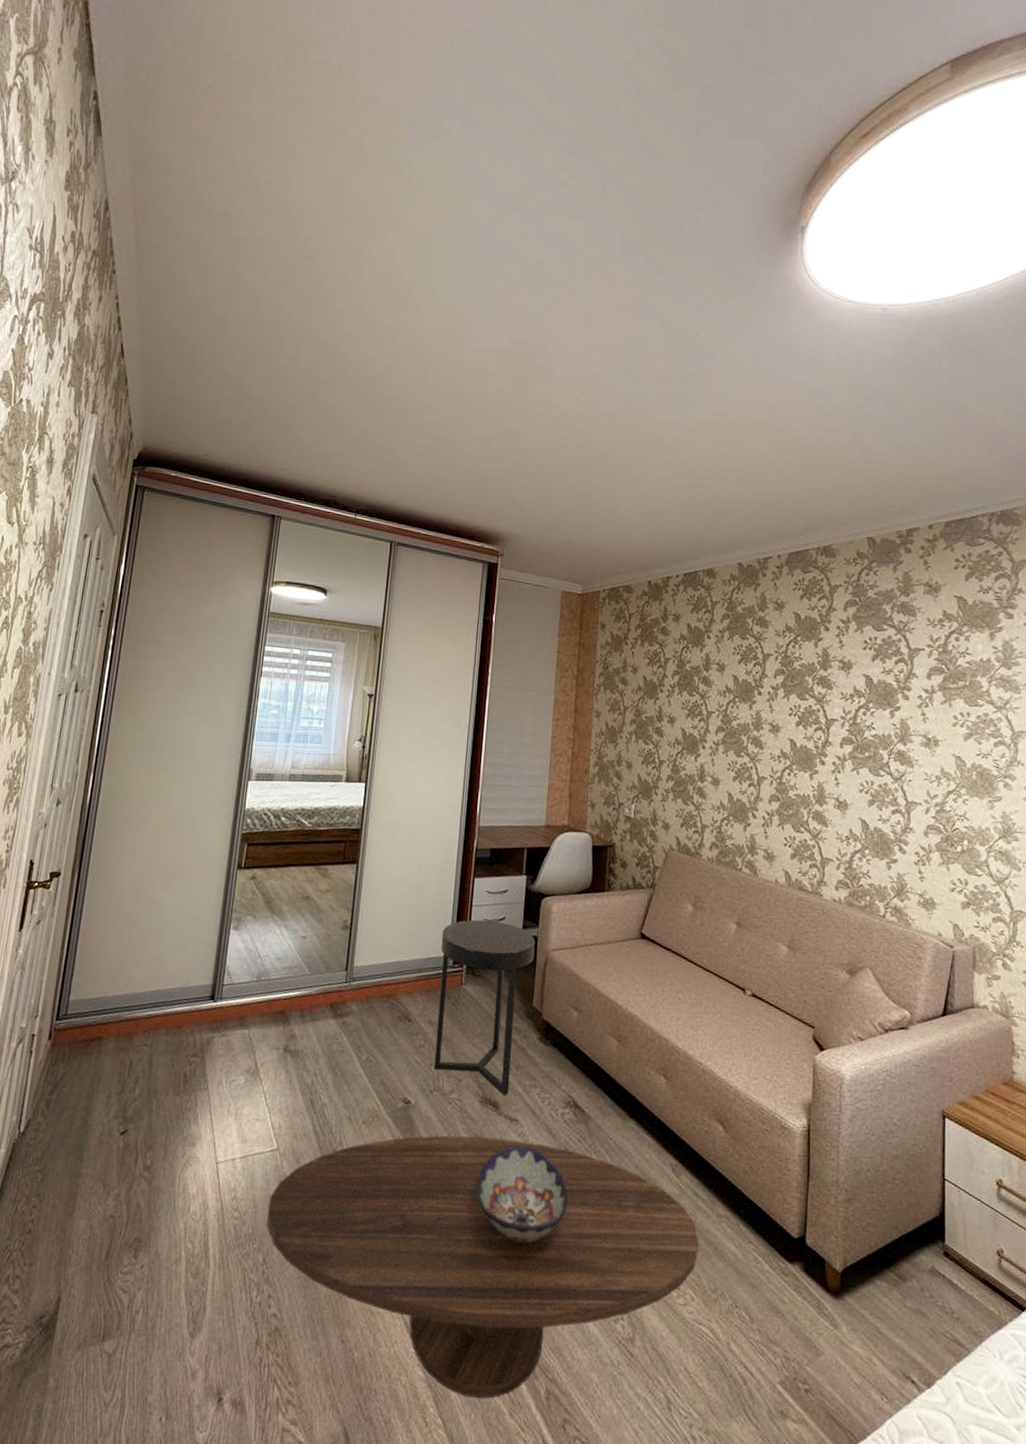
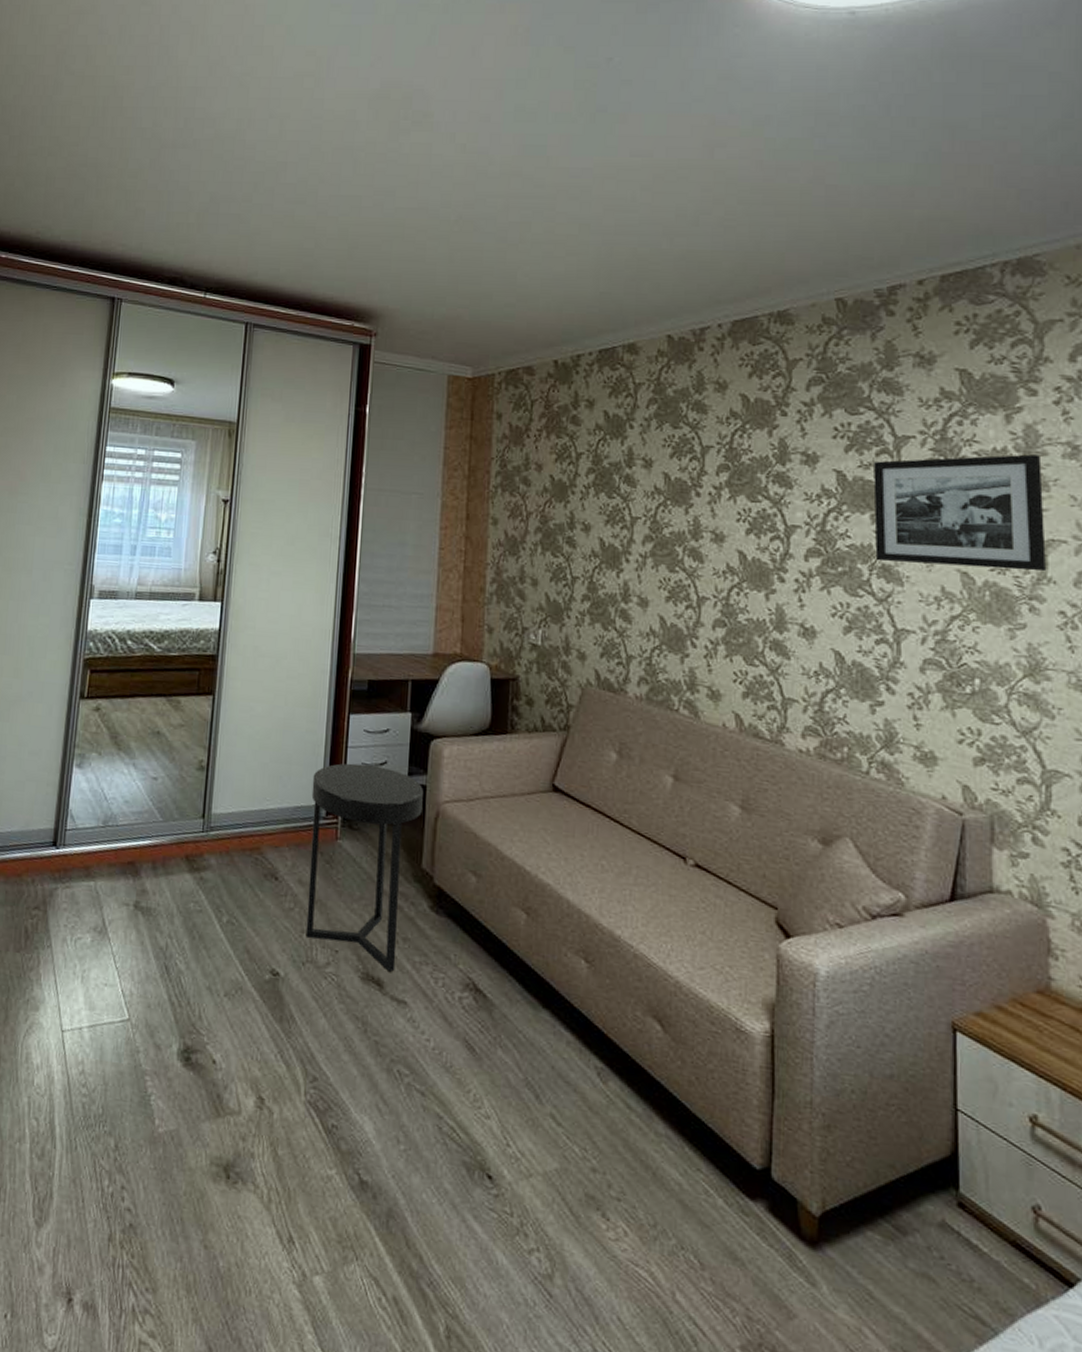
coffee table: present [266,1135,699,1399] -> none [117,1014,633,1330]
decorative bowl: present [475,1145,569,1243] -> none [357,1032,469,1150]
picture frame: none [892,664,1017,756] -> present [873,454,1047,572]

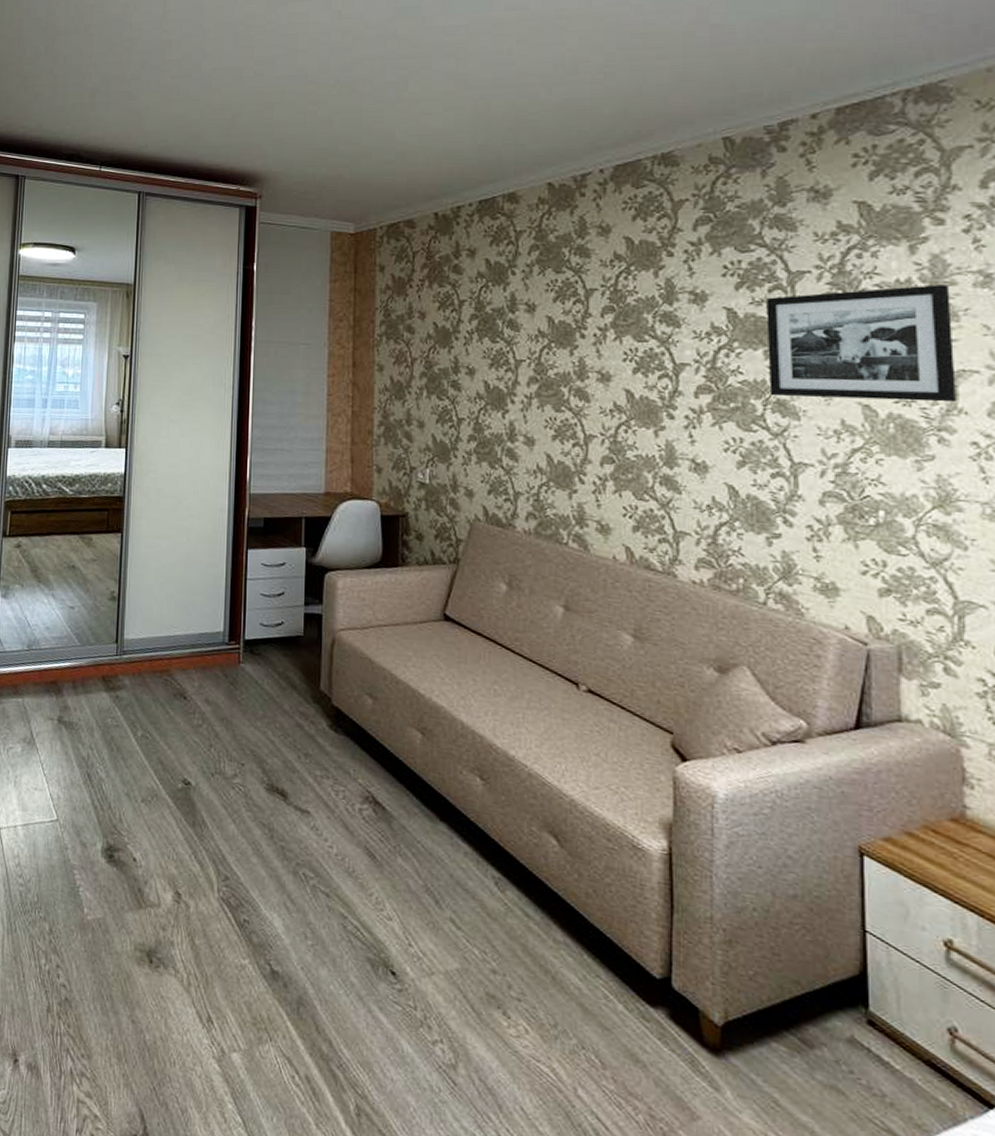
side table: present [305,763,423,973] -> none [213,594,319,785]

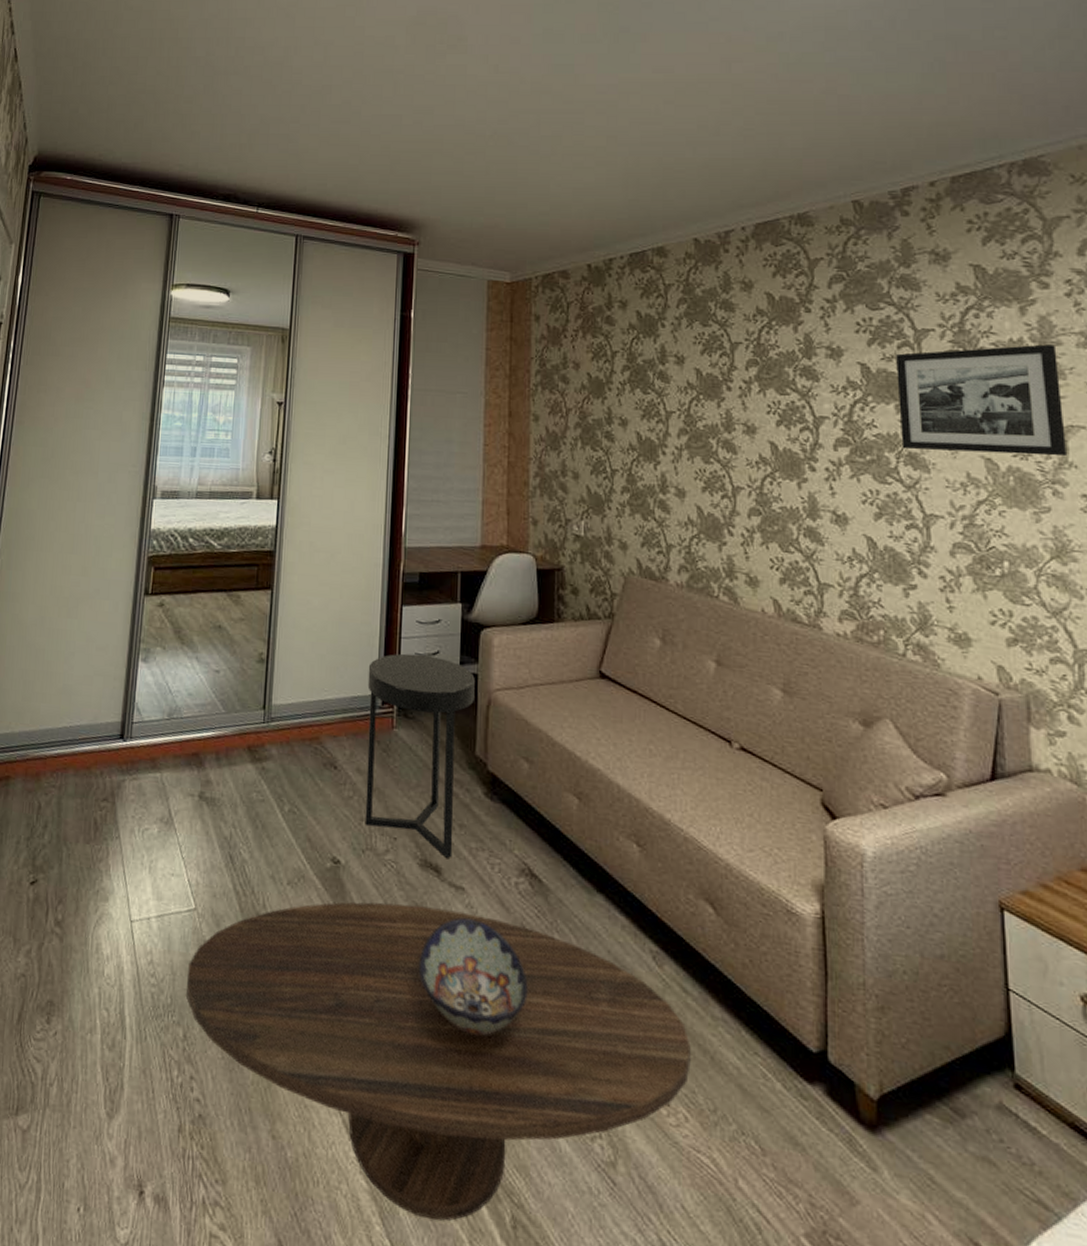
coffee table: none [50,819,532,1105] -> present [185,902,691,1221]
side table: none [213,594,319,785] -> present [365,653,475,859]
decorative bowl: none [266,838,372,945] -> present [418,918,528,1036]

